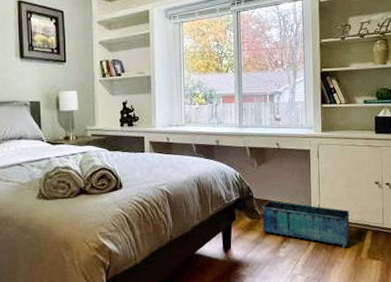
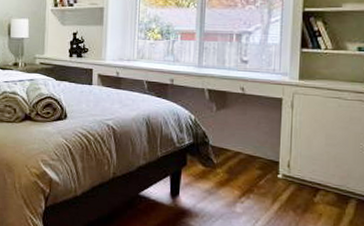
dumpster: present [261,200,350,248] -> none [217,150,328,214]

